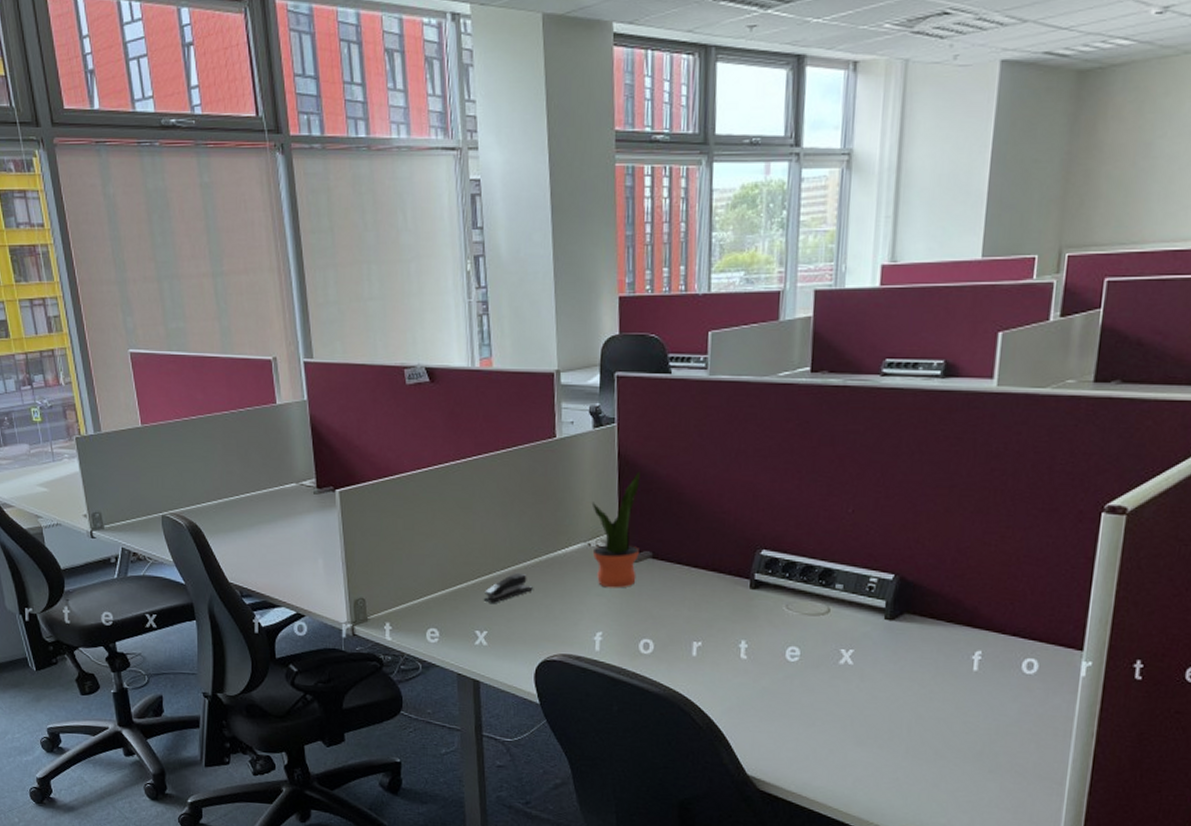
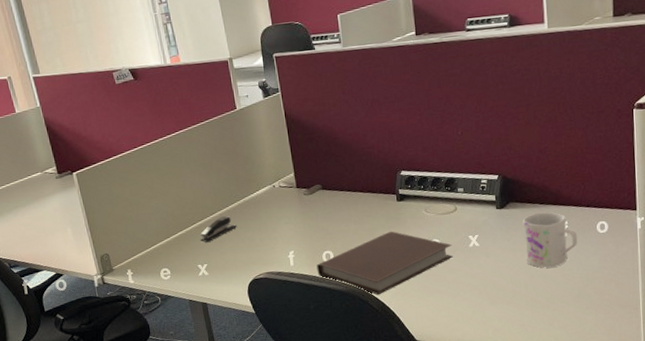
potted plant: present [591,471,640,588] -> none [271,126,313,217]
notebook: none [629,626,816,708] -> present [316,231,453,295]
mug: none [915,633,993,711] -> present [522,212,578,269]

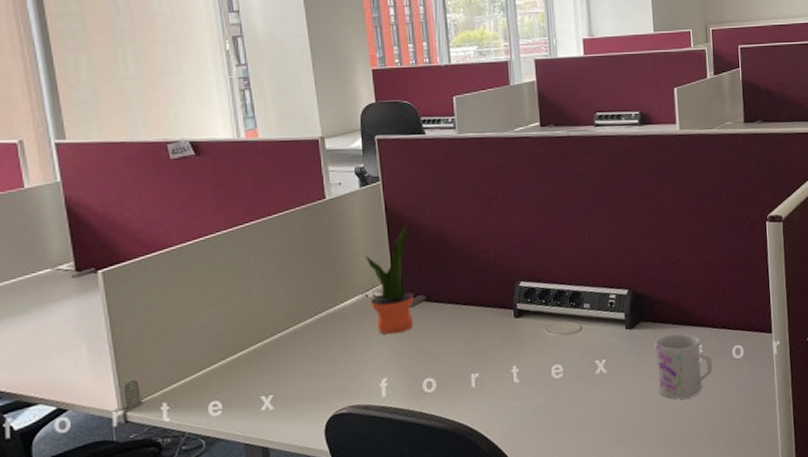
stapler: present [200,215,238,243] -> none [266,331,317,367]
potted plant: none [271,126,313,217] -> present [365,223,414,335]
notebook: present [316,231,453,295] -> none [415,354,577,435]

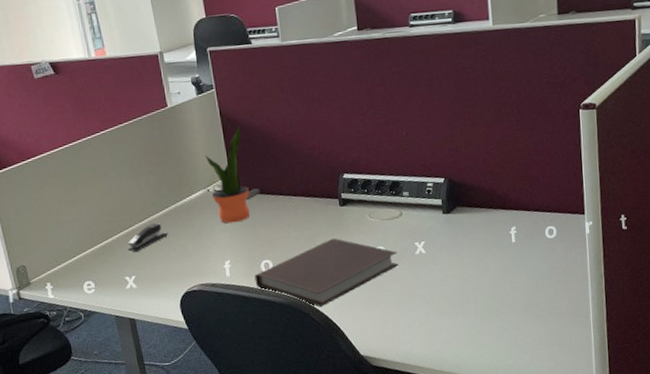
stapler: none [266,331,317,367] -> present [127,222,169,253]
notebook: none [415,354,577,435] -> present [254,238,399,308]
mug: present [654,333,713,400] -> none [470,216,527,276]

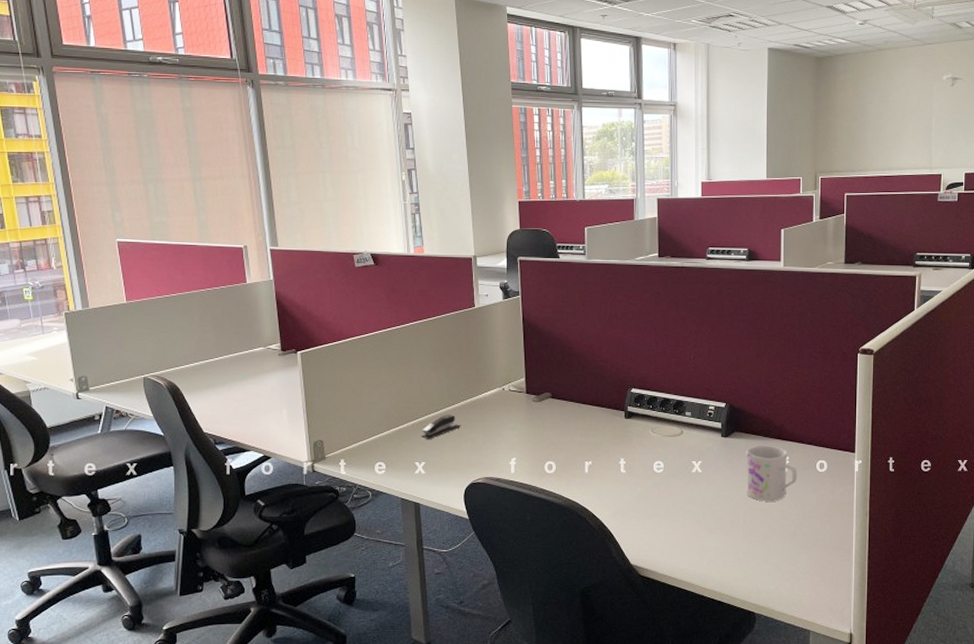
potted plant: present [205,125,250,224] -> none [504,332,541,423]
notebook: present [254,238,399,308] -> none [537,448,675,513]
mug: none [470,216,527,276] -> present [746,445,798,503]

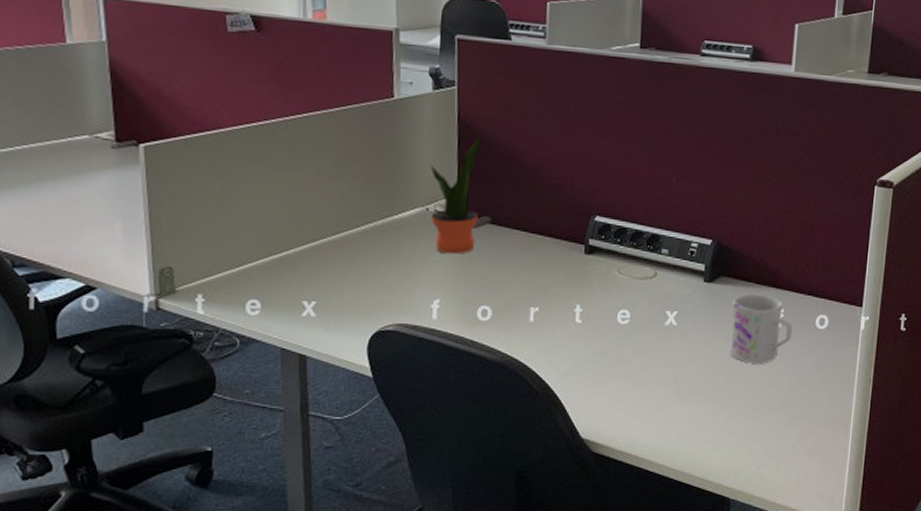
stapler: present [421,413,462,440] -> none [312,238,369,272]
potted plant: none [504,332,541,423] -> present [430,136,480,254]

